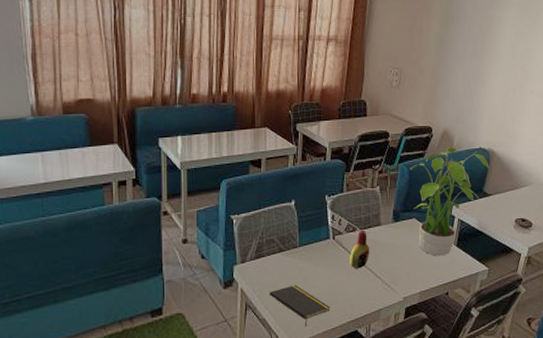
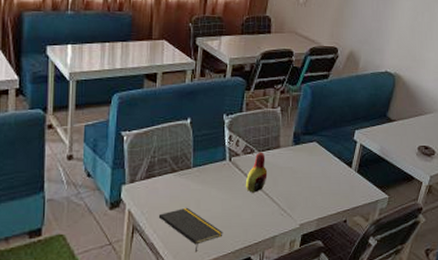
potted plant: present [410,145,489,256] -> none [313,68,394,182]

